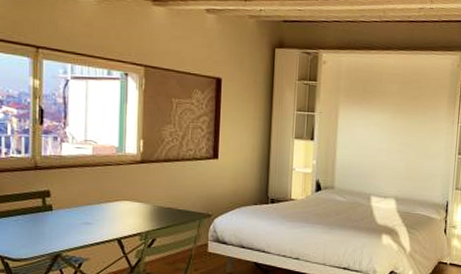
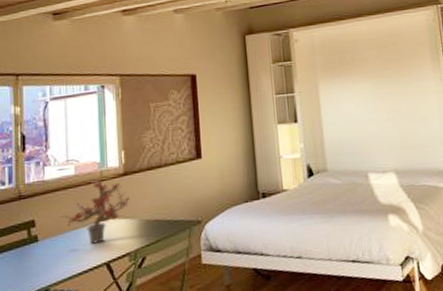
potted plant: none [75,153,145,221] -> present [60,169,130,244]

